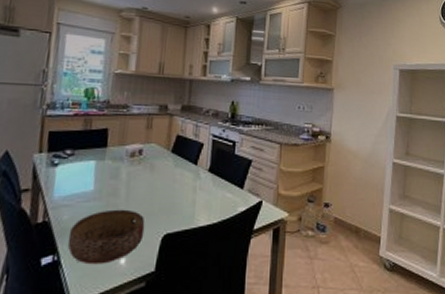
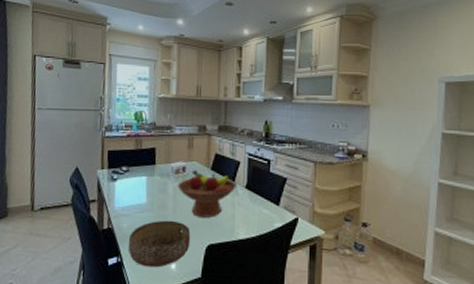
fruit bowl: none [131,153,200,204] -> present [177,170,238,218]

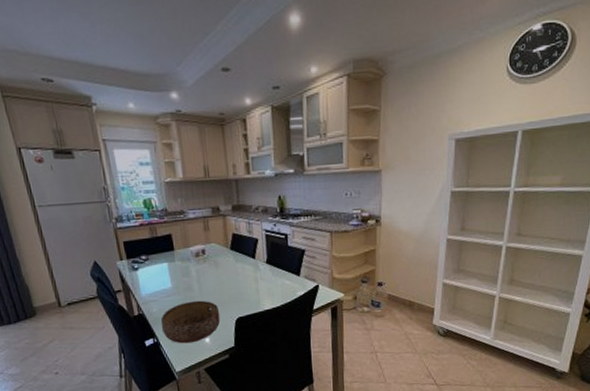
fruit bowl: present [177,170,238,218] -> none [199,251,258,295]

